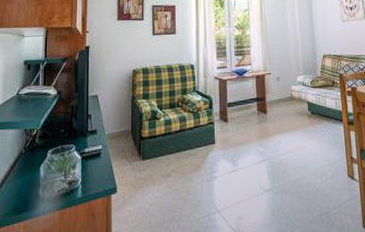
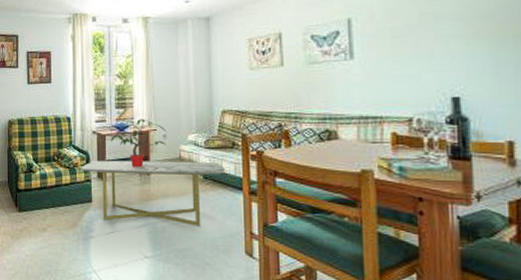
coffee table: none [203,99,329,160] -> present [80,161,226,227]
potted plant: none [231,64,280,108] -> present [111,119,167,168]

